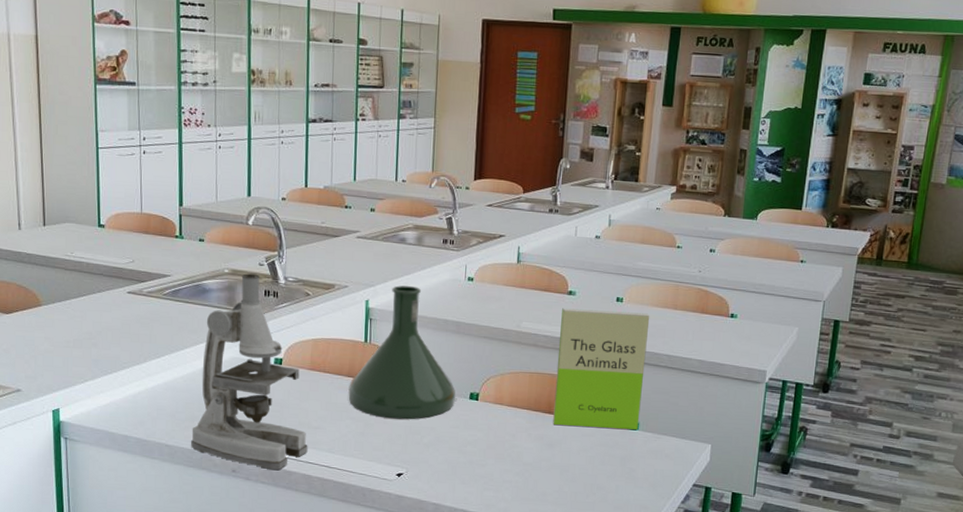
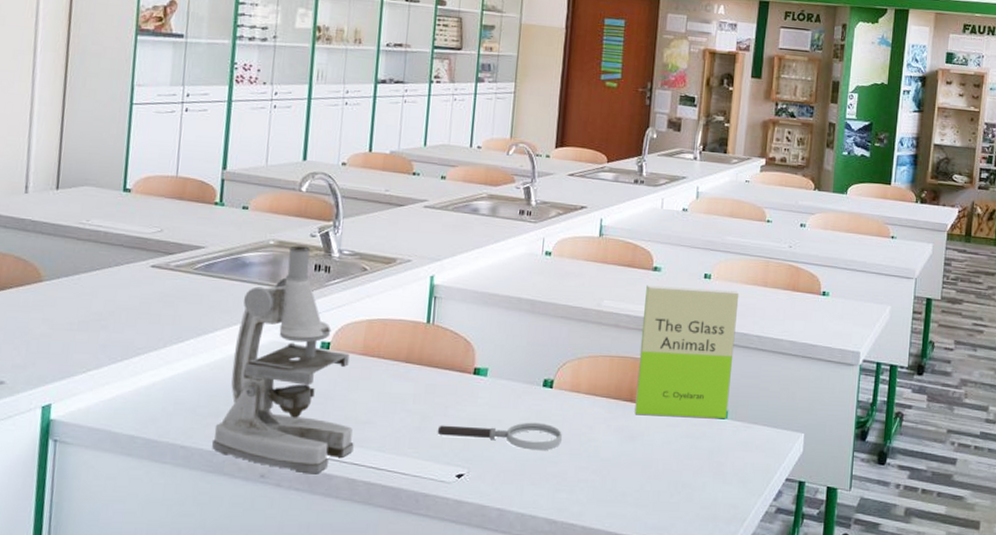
flask: present [348,285,456,419] -> none [405,260,528,411]
magnifying glass: none [378,430,488,455] -> present [437,422,562,451]

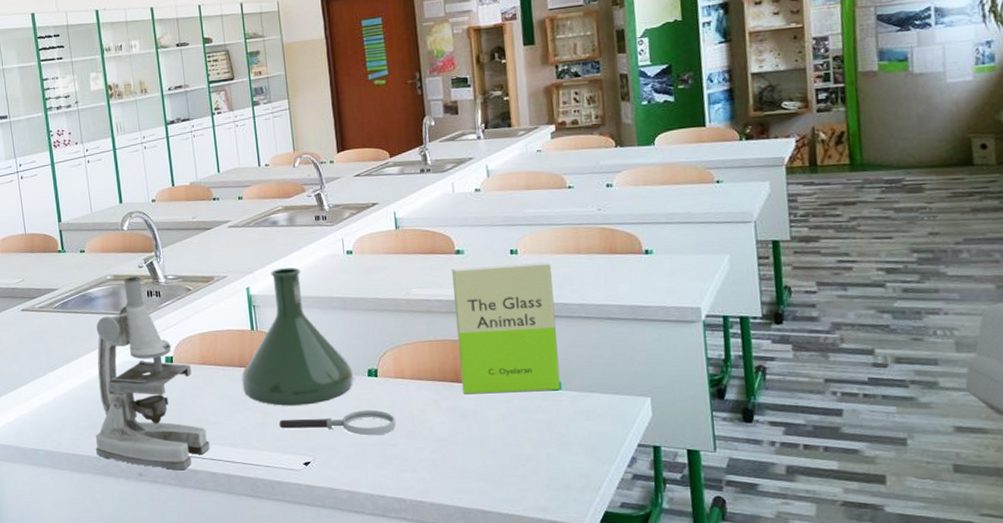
flask: none [405,260,528,411] -> present [241,267,354,405]

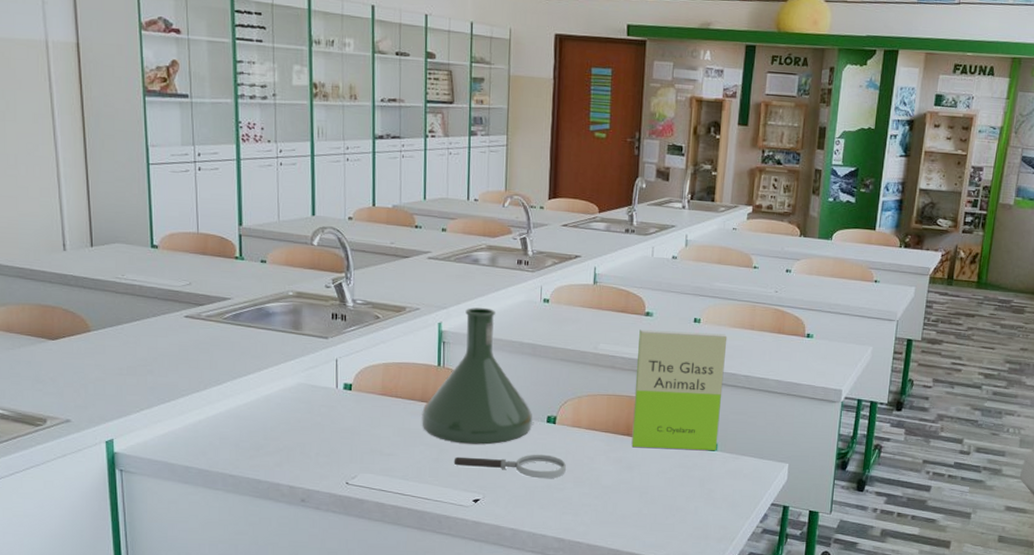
microscope: present [95,276,210,471] -> none [257,296,381,499]

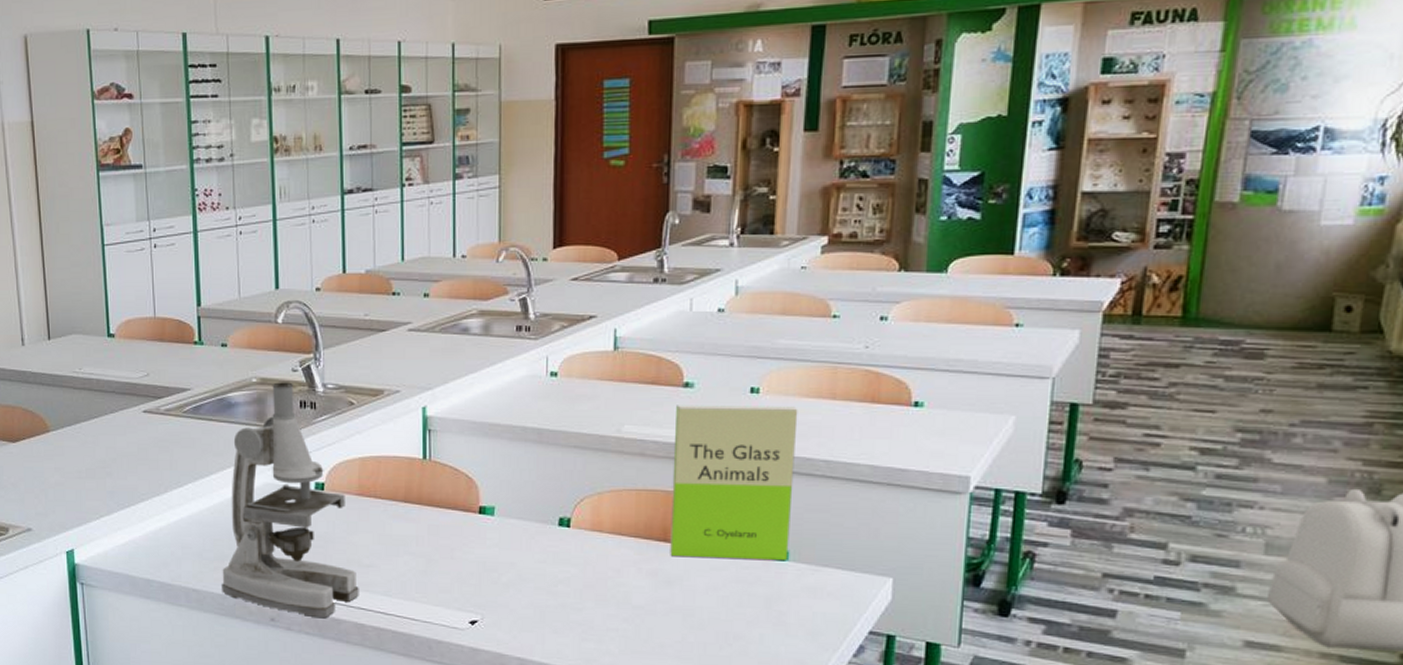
microscope: none [257,296,381,499] -> present [222,382,359,619]
flask: present [422,307,533,444] -> none [406,387,541,553]
magnifying glass: present [453,454,566,479] -> none [445,565,585,597]

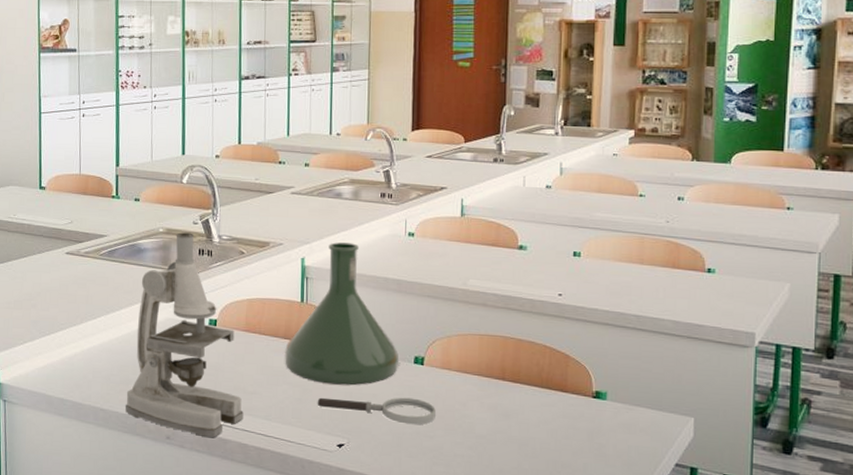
flask: none [406,387,541,553] -> present [285,242,400,385]
magnifying glass: none [445,565,585,597] -> present [317,397,436,425]
book: present [670,405,798,561] -> none [507,264,613,401]

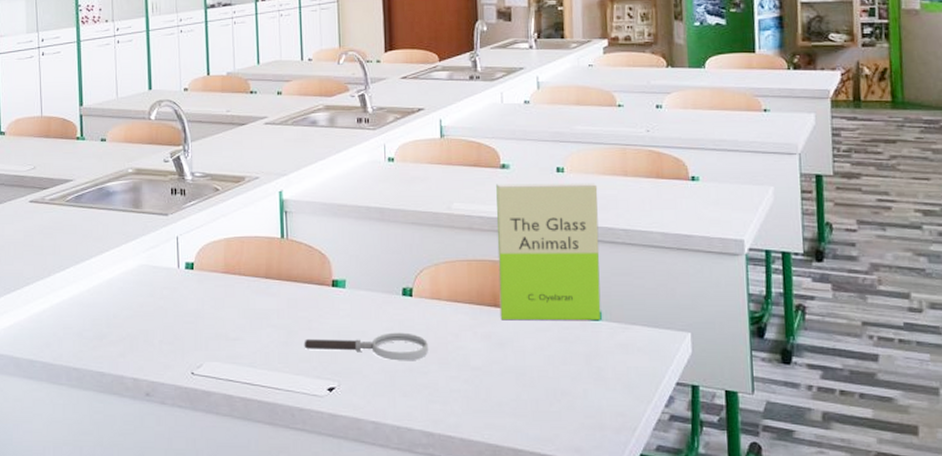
microscope: present [125,232,244,438] -> none [100,172,227,392]
flask: present [285,242,400,385] -> none [267,172,387,324]
book: none [507,264,613,401] -> present [496,183,602,321]

